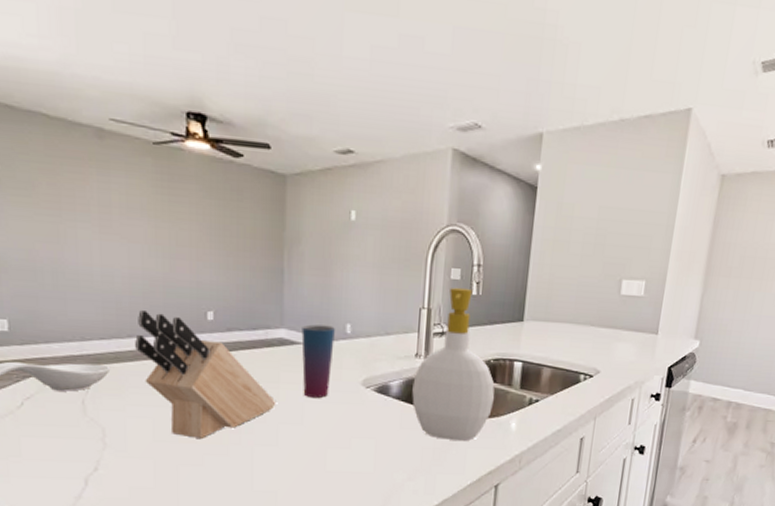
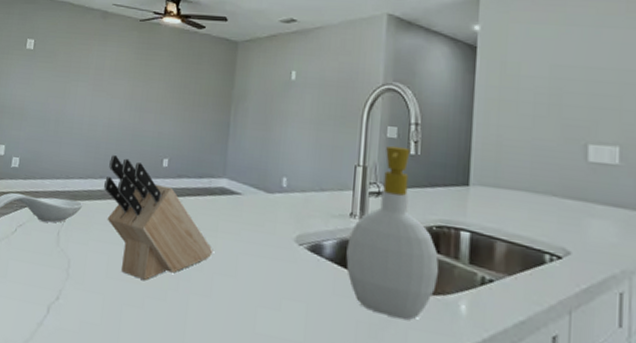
cup: present [301,324,335,398] -> none [238,175,272,251]

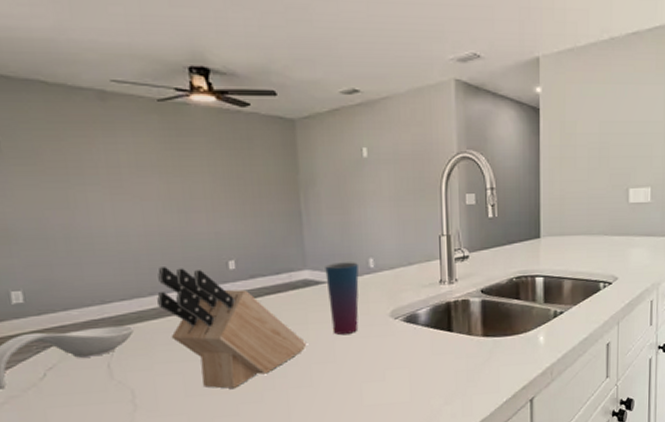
cup: none [238,175,272,251] -> present [325,262,359,335]
soap bottle: present [346,145,439,320] -> none [440,211,521,361]

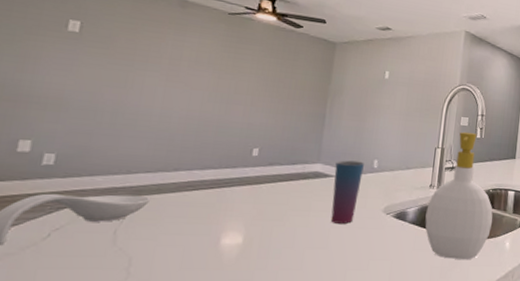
knife block: present [157,267,307,389] -> none [179,147,305,265]
soap bottle: none [440,211,521,361] -> present [425,131,493,259]

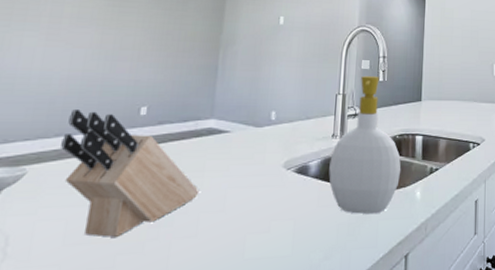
knife block: none [179,147,305,265] -> present [61,110,200,237]
cup: present [330,160,364,224] -> none [227,114,261,183]

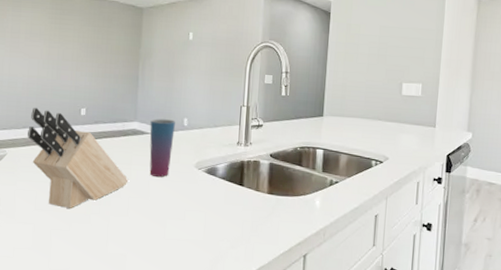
cup: none [227,114,261,183] -> present [149,118,175,177]
soap bottle: present [329,75,401,214] -> none [234,89,302,215]

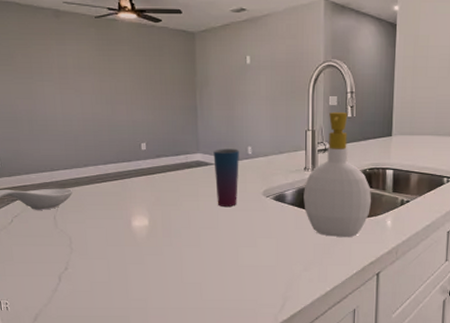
knife block: present [27,108,129,208] -> none [89,145,197,242]
soap bottle: none [234,89,302,215] -> present [303,111,372,237]

